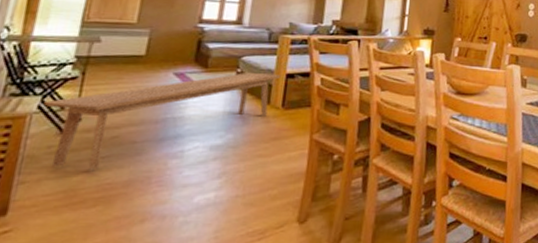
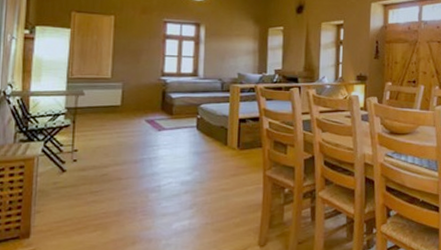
bench: present [43,72,281,170] -> none [46,118,235,202]

